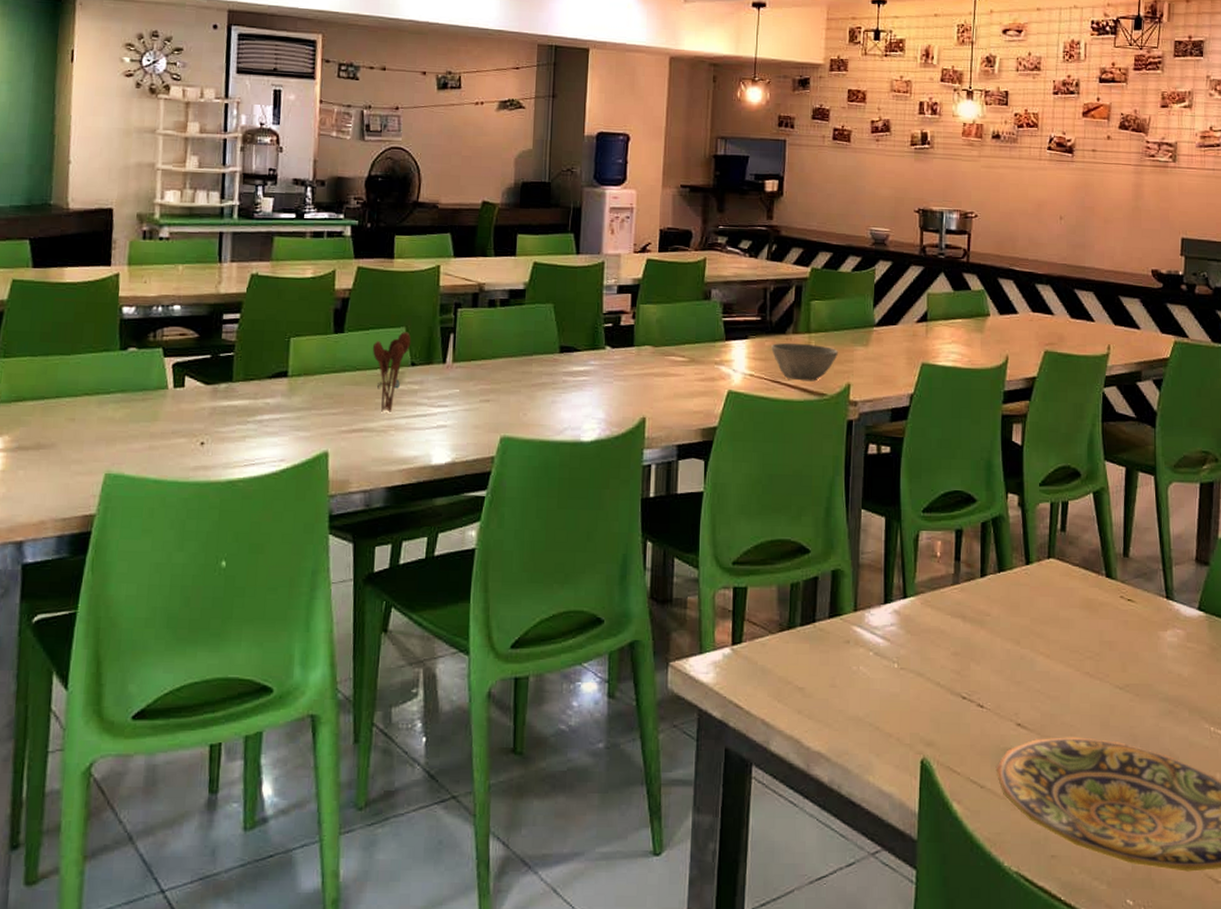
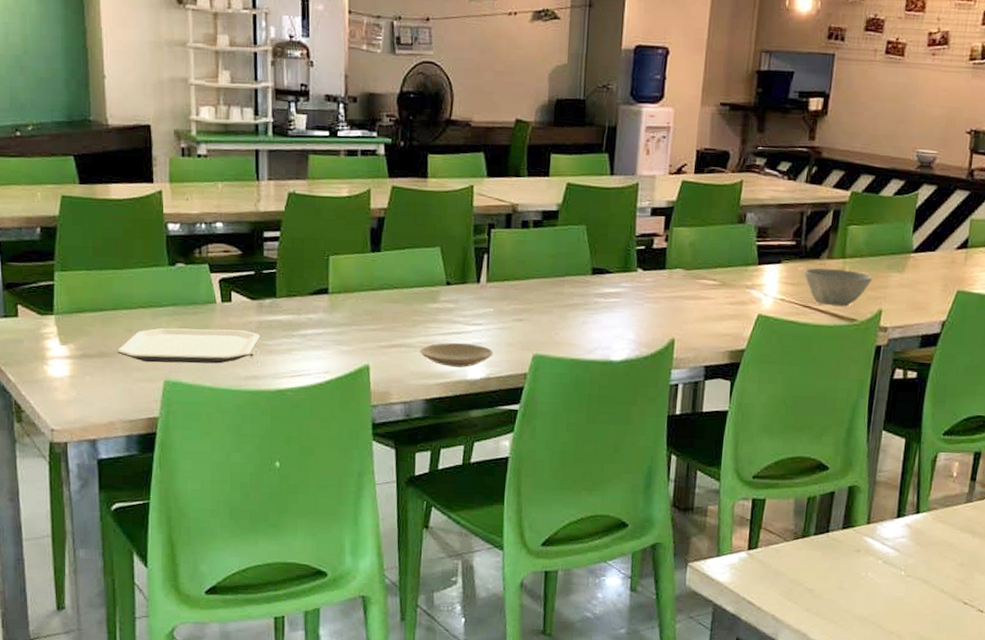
plate: none [55,416,214,454] -> present [117,328,261,364]
utensil holder: present [372,332,412,412] -> none [408,251,446,329]
plate: none [382,425,459,452] -> present [420,342,493,368]

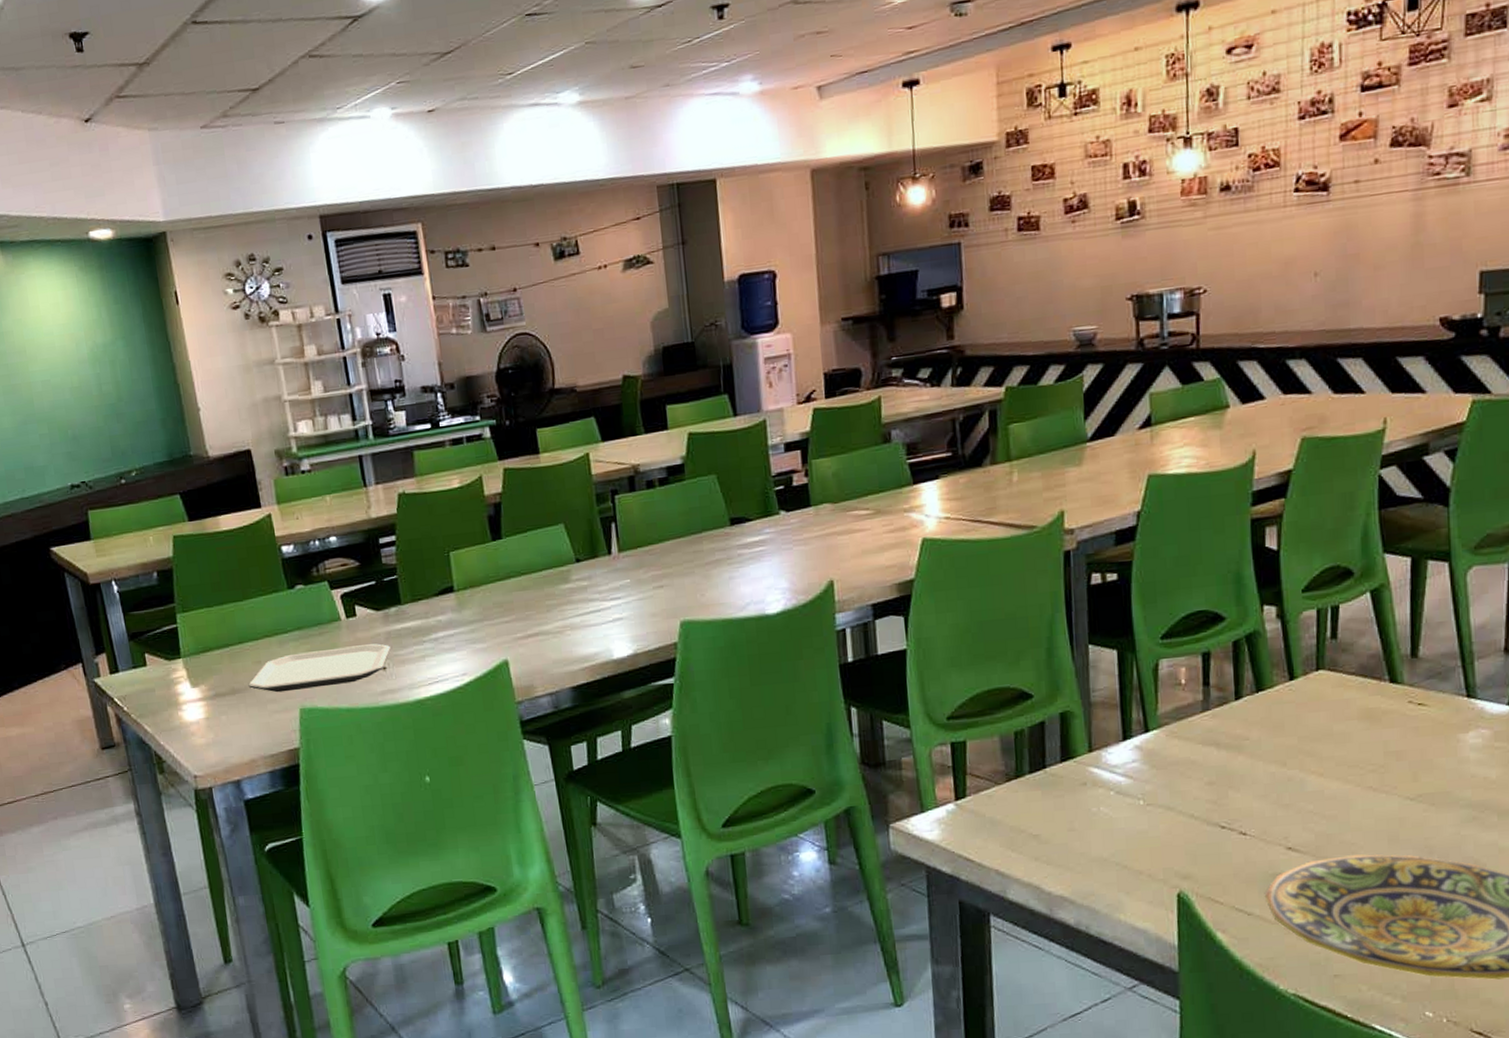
plate: present [420,342,493,368] -> none [559,620,638,649]
bowl: present [804,268,873,307] -> none [967,473,1047,516]

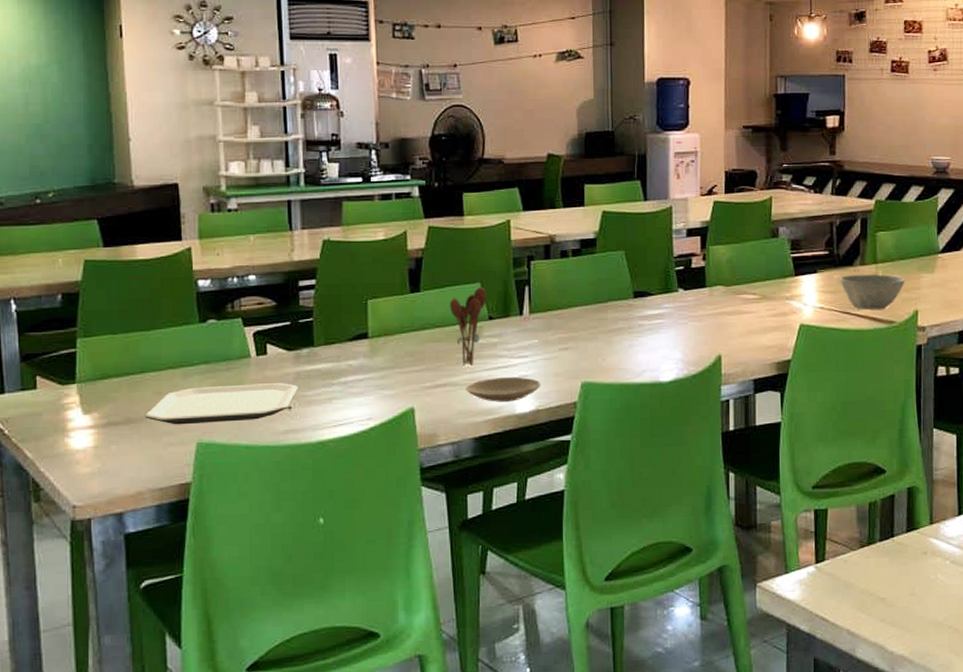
utensil holder: none [533,528,573,613] -> present [449,287,487,366]
plate: none [559,620,638,649] -> present [466,376,541,402]
bowl: none [967,473,1047,516] -> present [840,274,906,310]

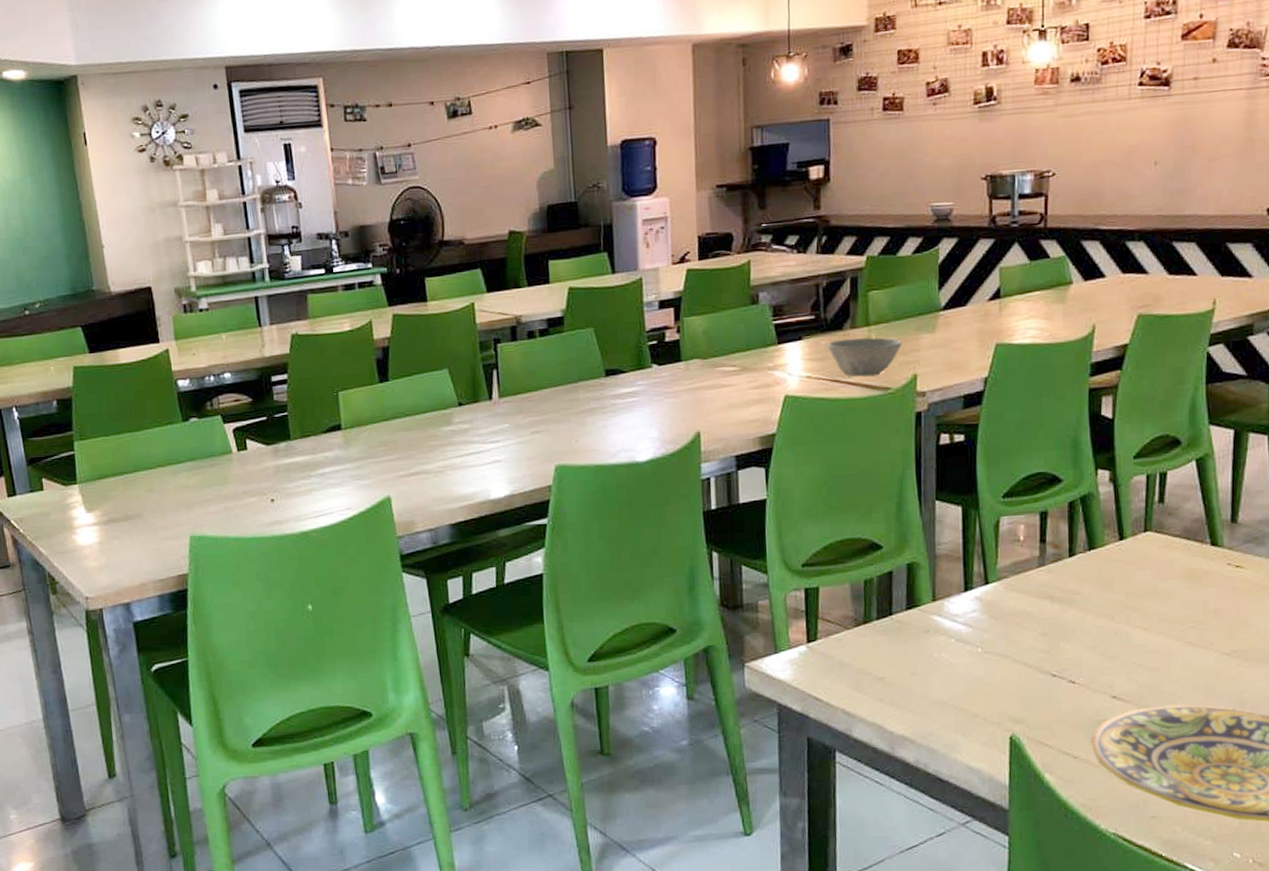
plate: present [145,383,299,425] -> none [141,476,280,520]
utensil holder: present [449,287,487,366] -> none [418,373,456,454]
plate: present [466,376,541,402] -> none [440,462,515,488]

